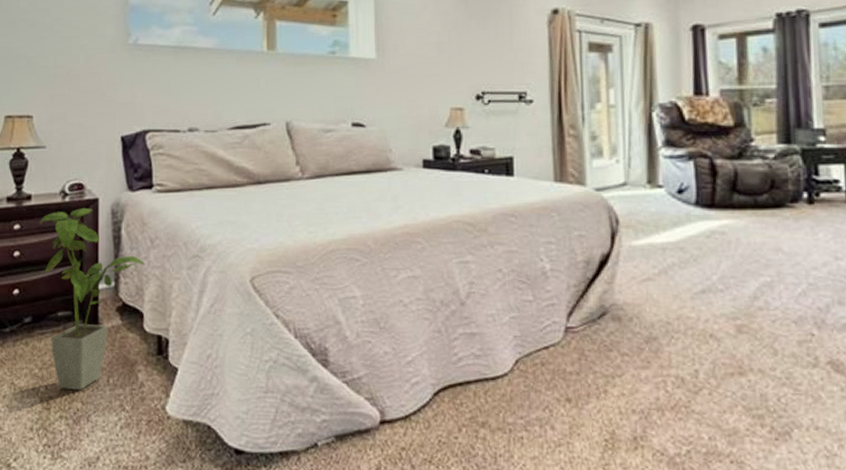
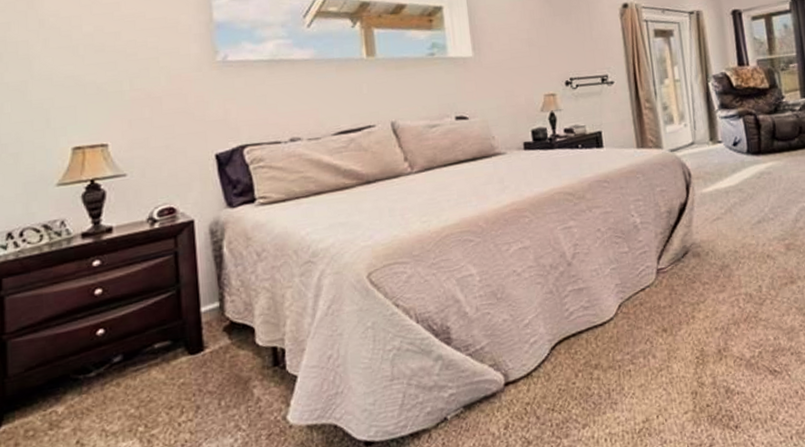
house plant: present [39,207,146,390] -> none [124,231,253,424]

